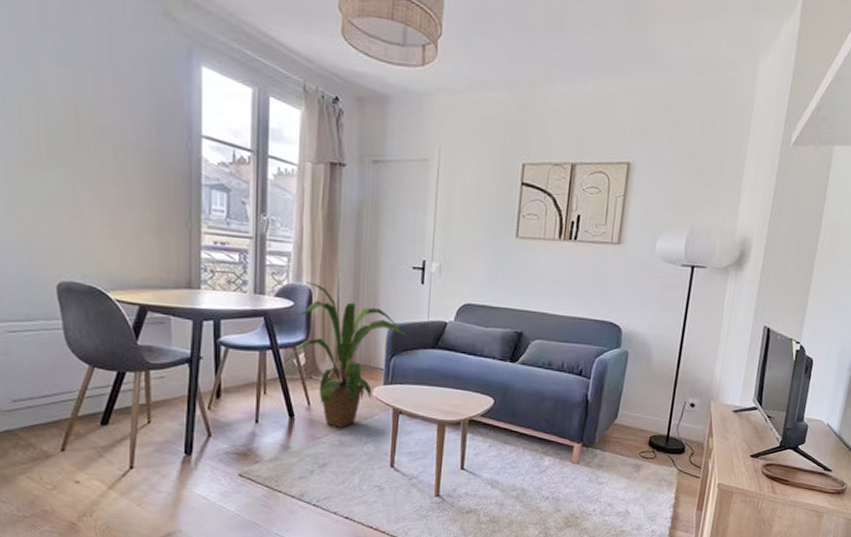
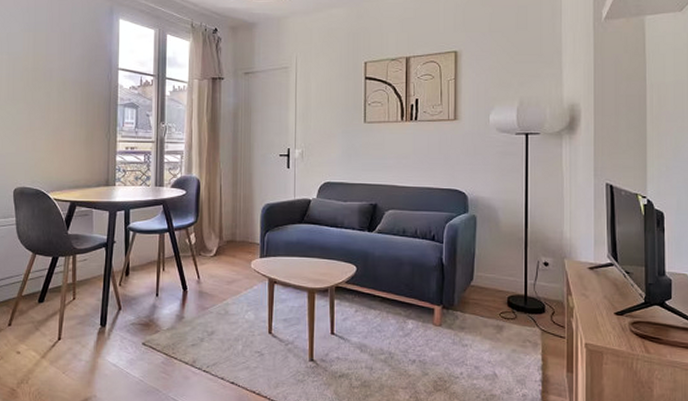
house plant: present [285,281,405,428] -> none [179,173,276,298]

